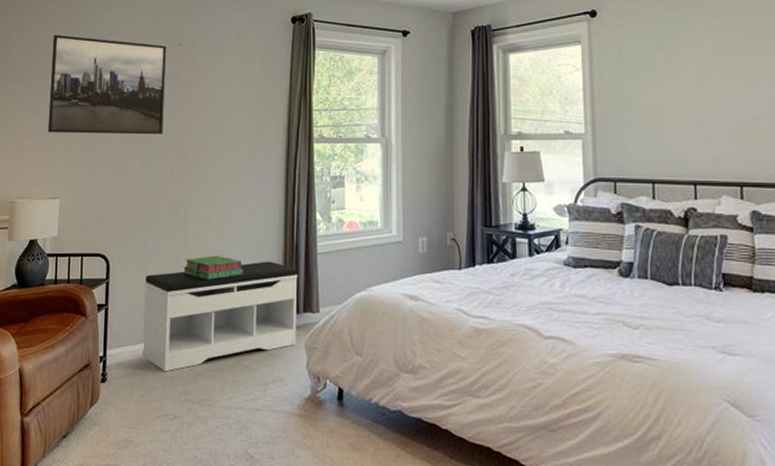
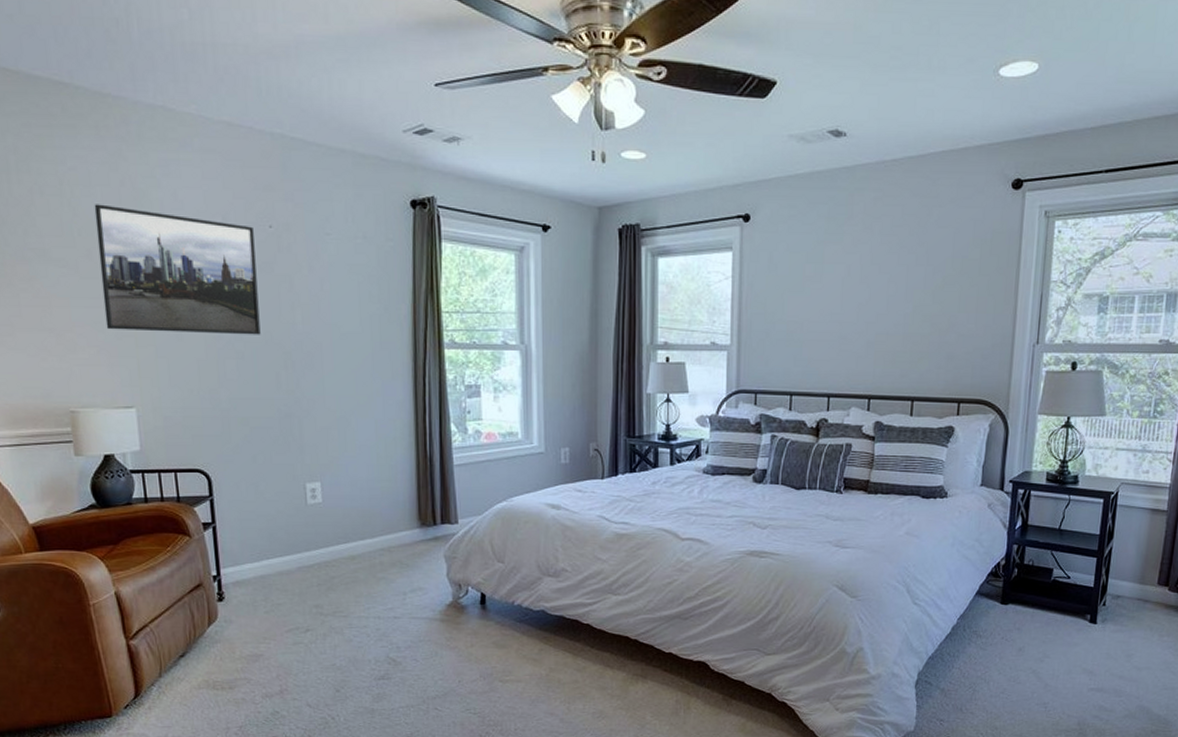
bench: present [142,261,298,372] -> none [256,474,434,588]
stack of books: present [183,256,244,280] -> none [301,469,372,494]

